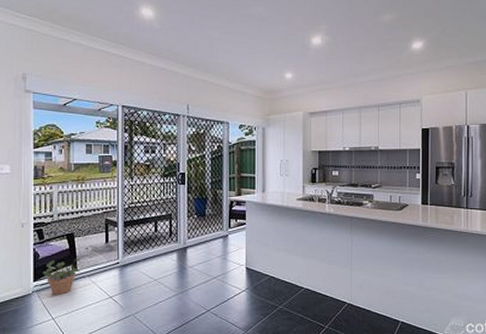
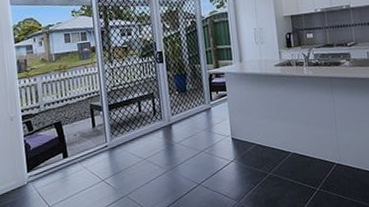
potted plant: present [43,258,84,295] -> none [35,145,74,184]

